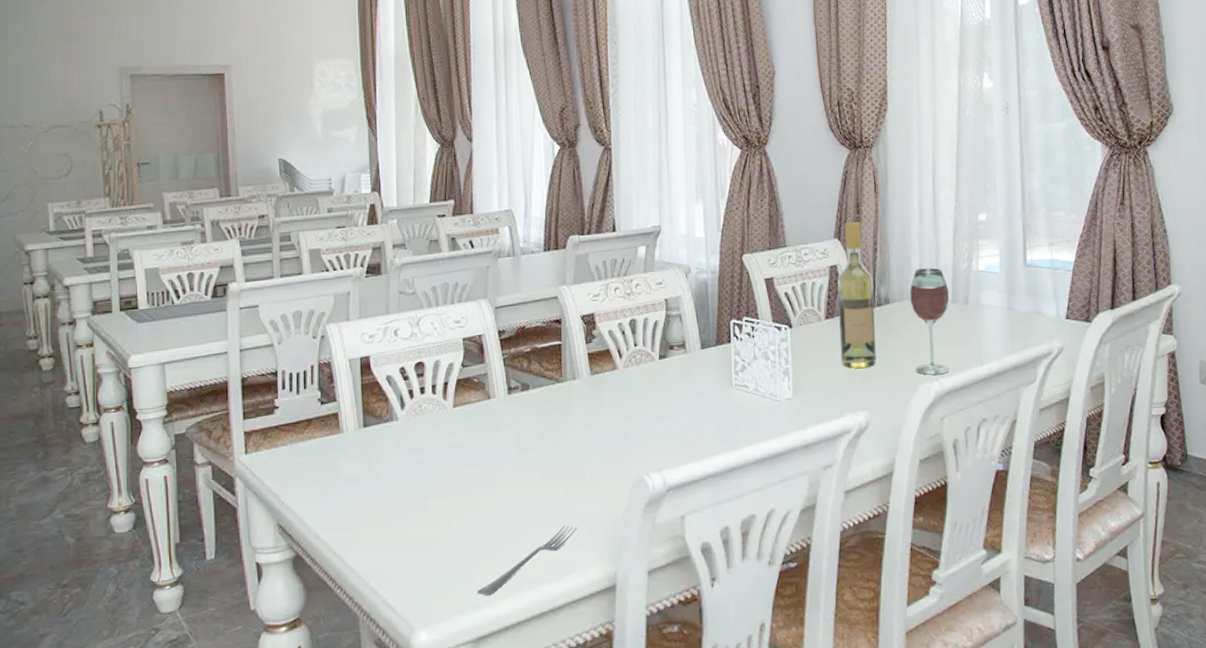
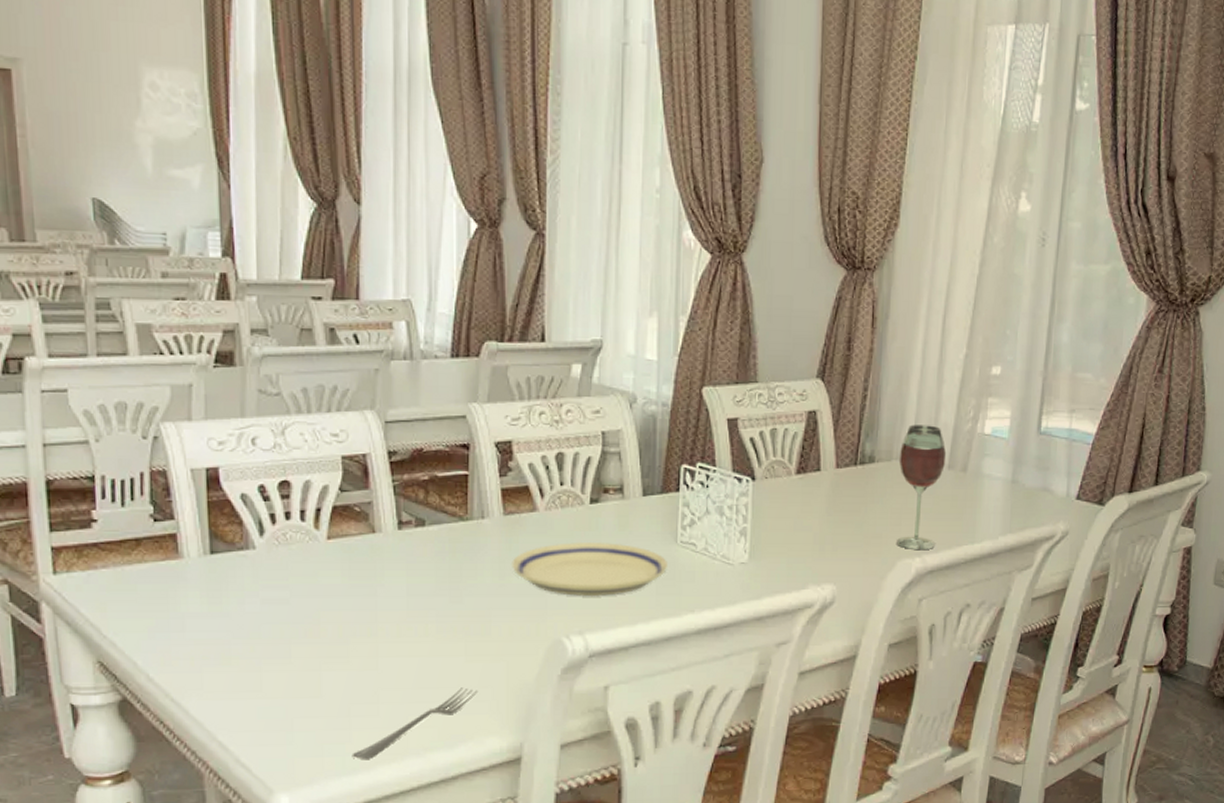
plate: none [599,390,726,439] -> present [512,541,667,597]
bottle: present [837,221,877,369] -> none [810,360,858,535]

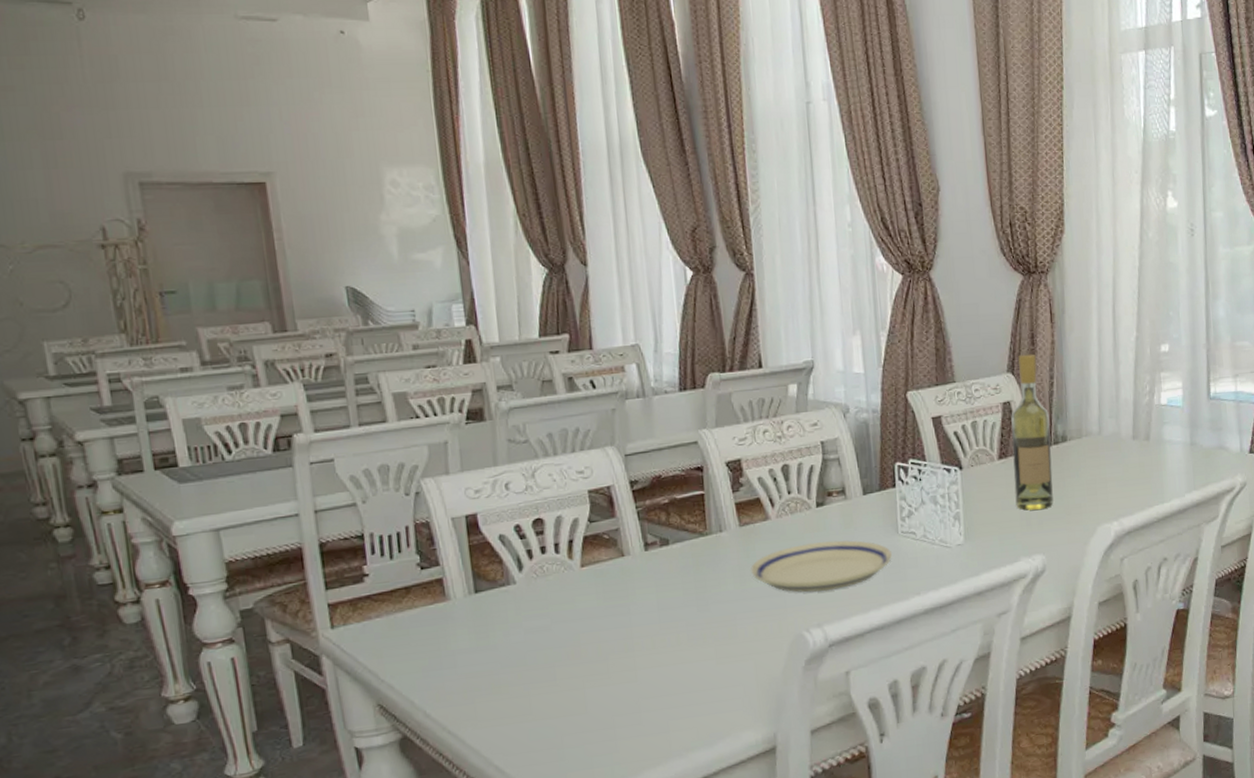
fork: present [352,687,479,759] -> none [619,688,731,767]
bottle: none [810,360,858,535] -> present [1011,354,1054,511]
wineglass: present [897,425,947,549] -> none [1088,402,1131,515]

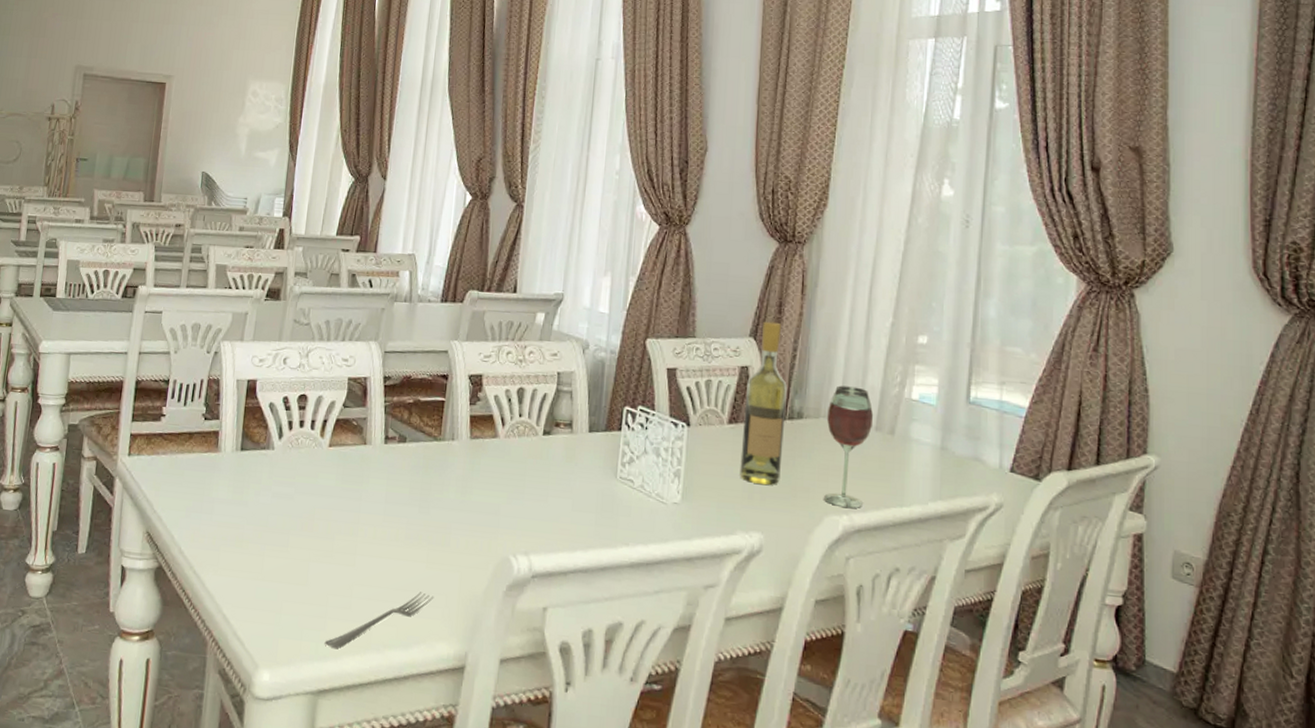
fork: none [619,688,731,767] -> present [324,592,434,648]
plate: present [750,540,892,593] -> none [473,468,607,521]
wineglass: none [1088,402,1131,515] -> present [824,385,874,508]

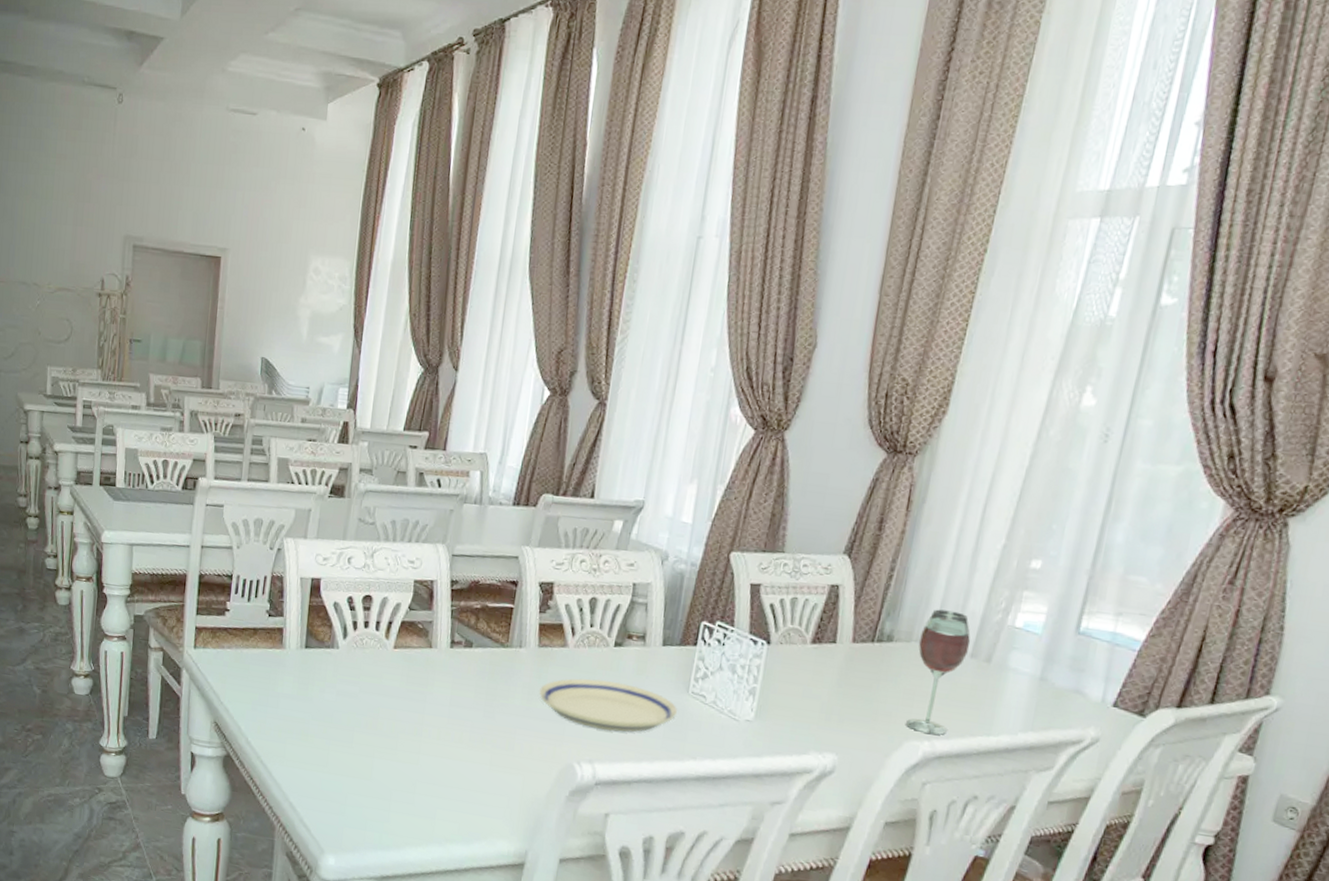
fork: present [324,592,434,648] -> none [387,792,497,840]
plate: none [473,468,607,521] -> present [539,678,677,732]
bottle: present [740,321,787,485] -> none [818,538,880,708]

